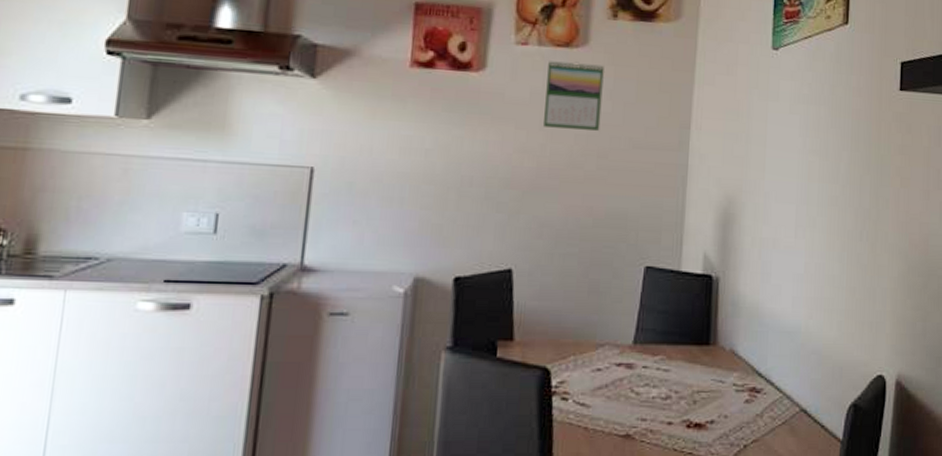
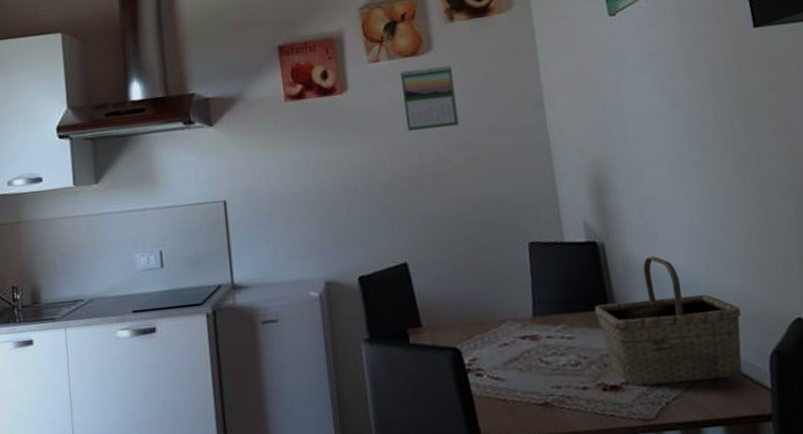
basket: none [695,298,831,426] -> present [594,256,743,386]

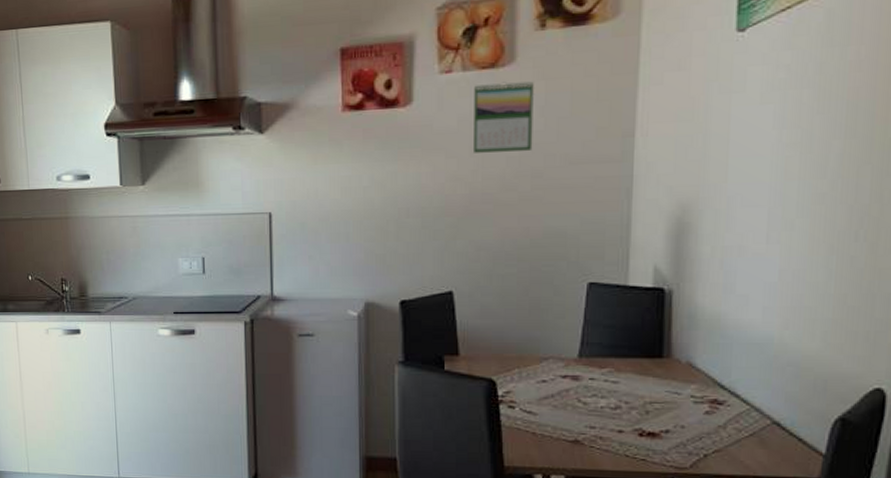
basket: present [594,256,743,386] -> none [646,310,812,439]

